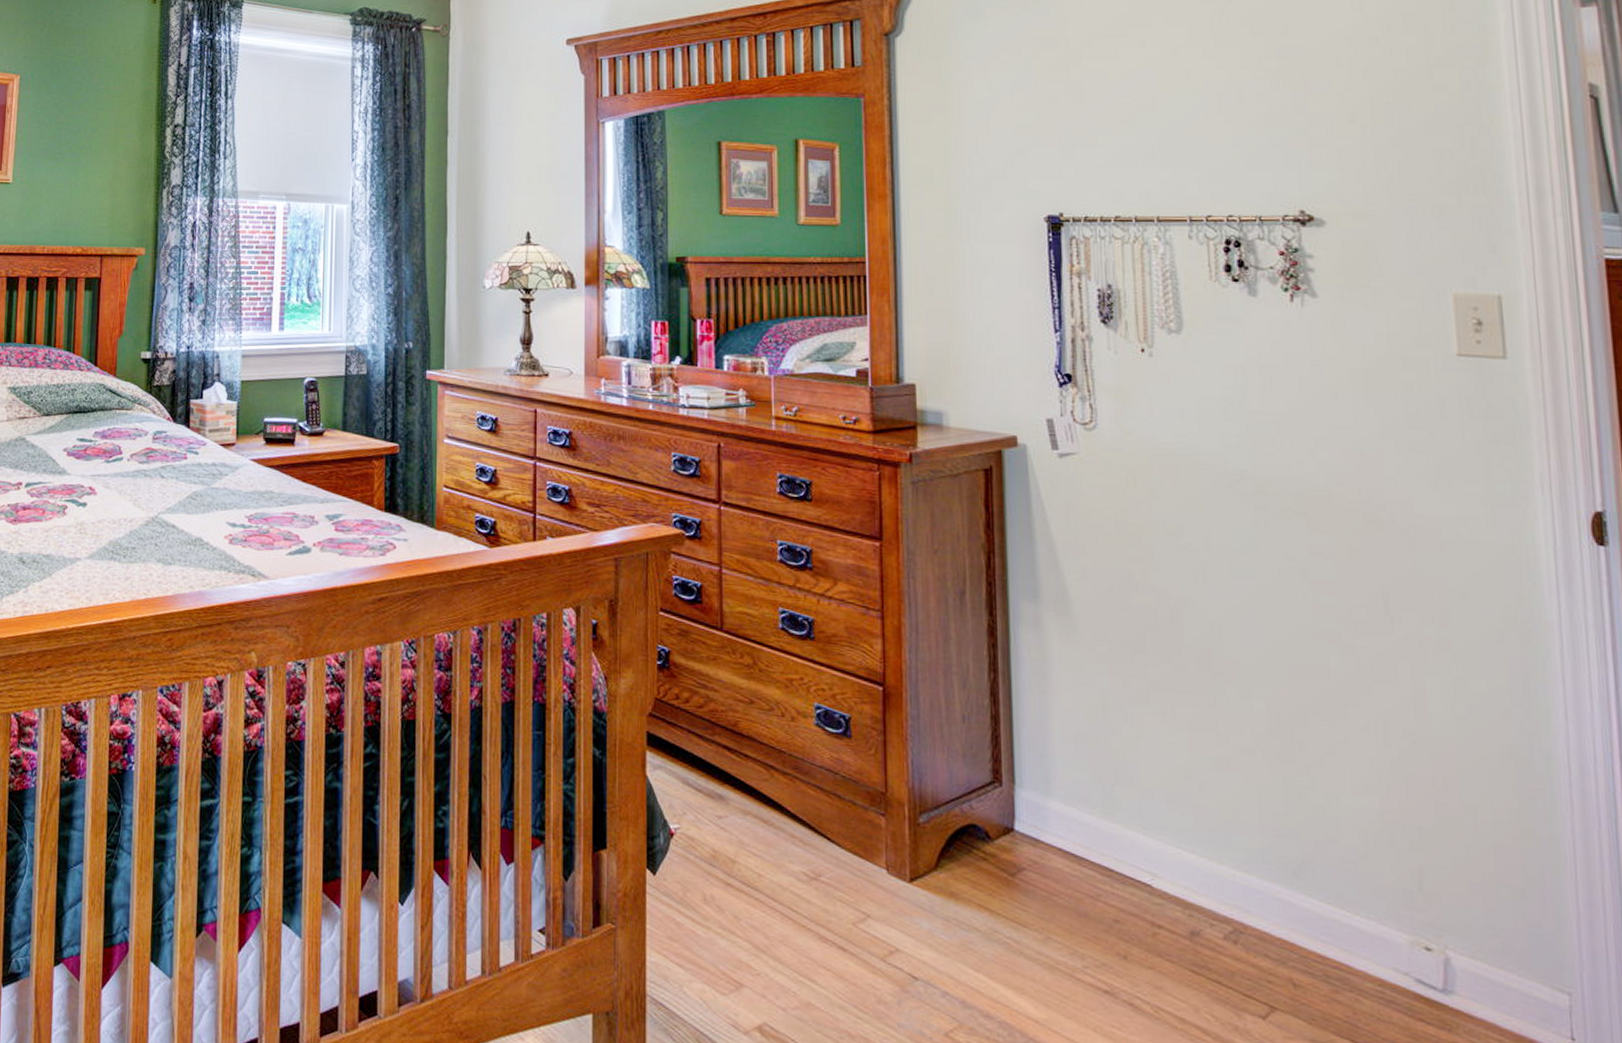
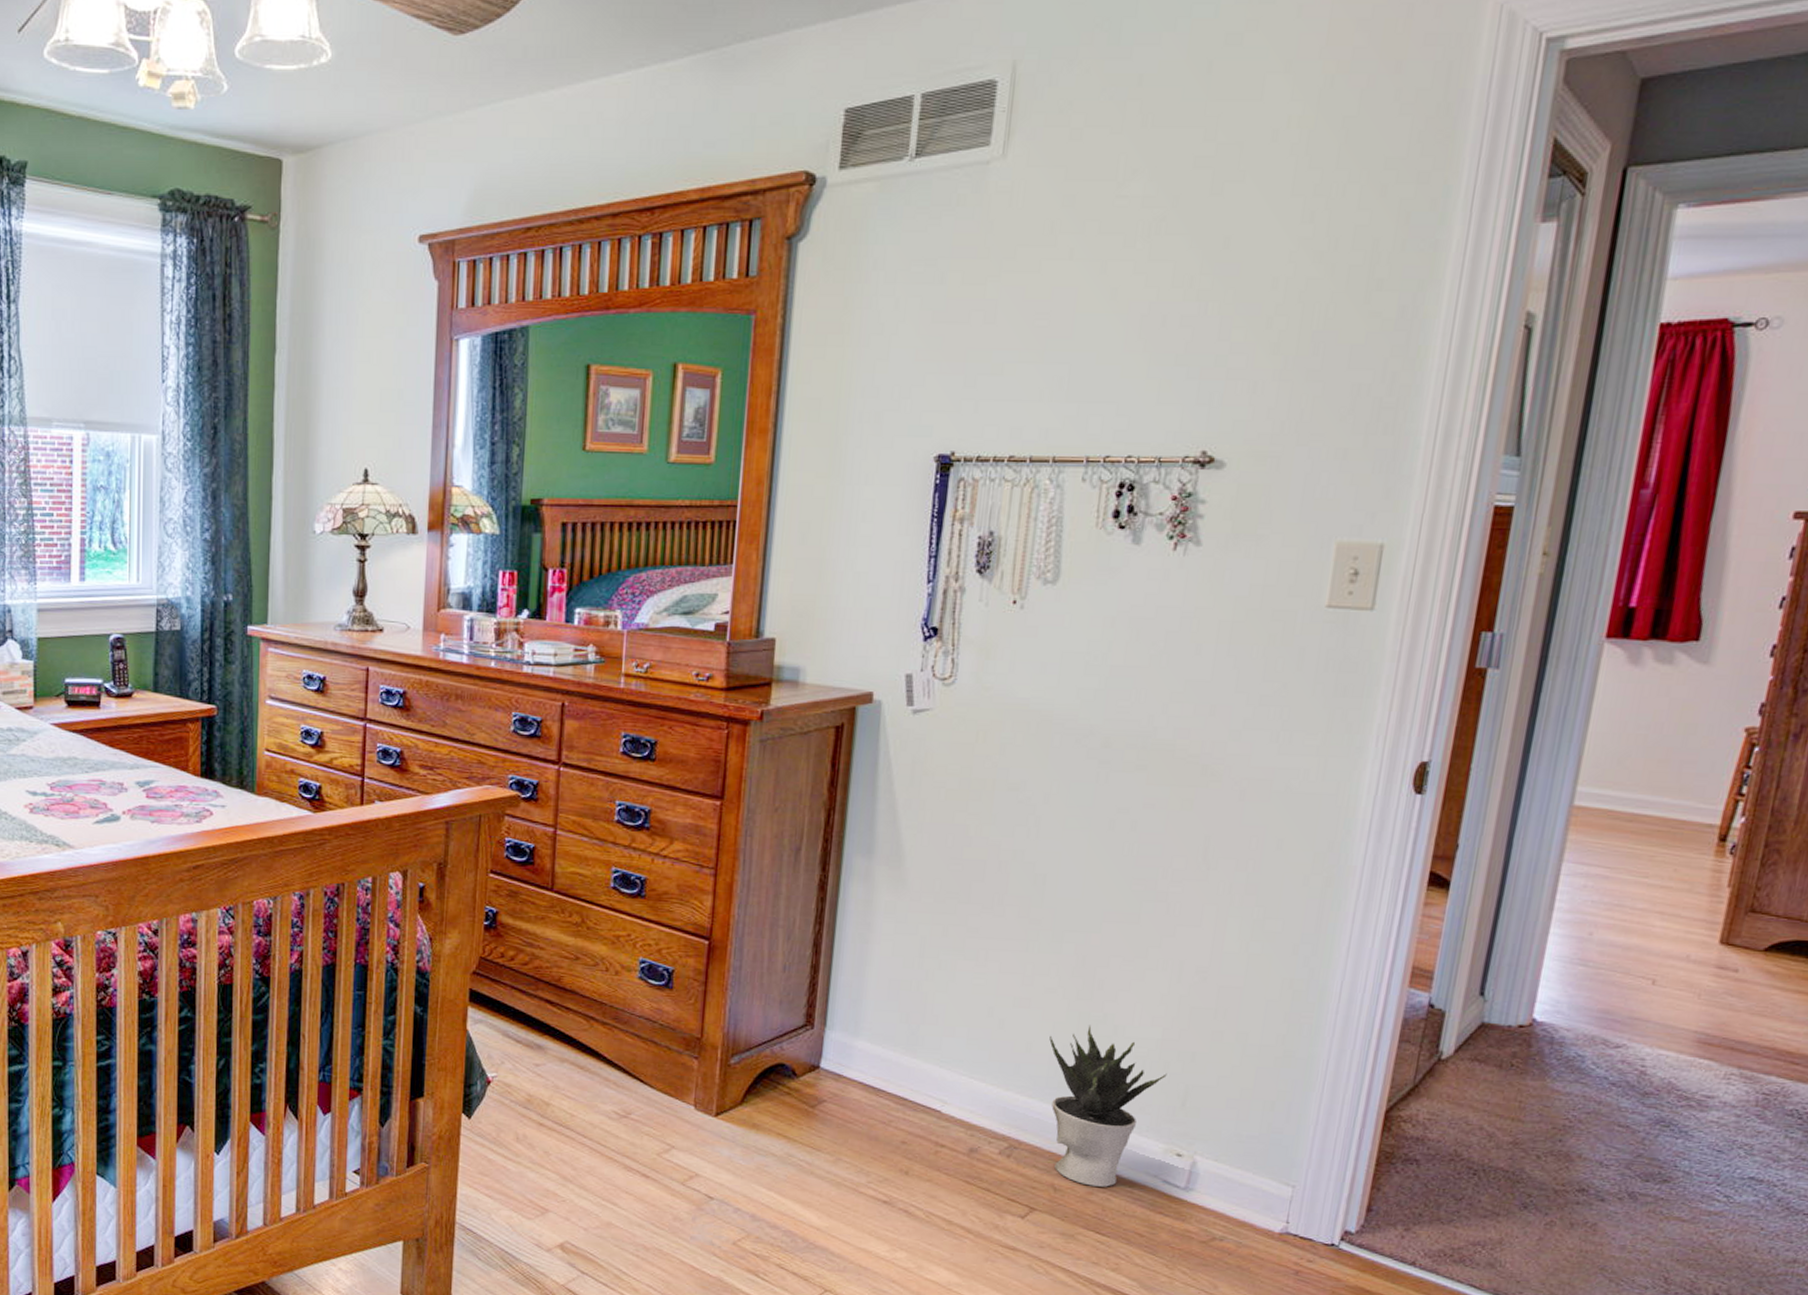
potted plant: none [1257,791,1395,985] -> present [1049,1025,1167,1187]

